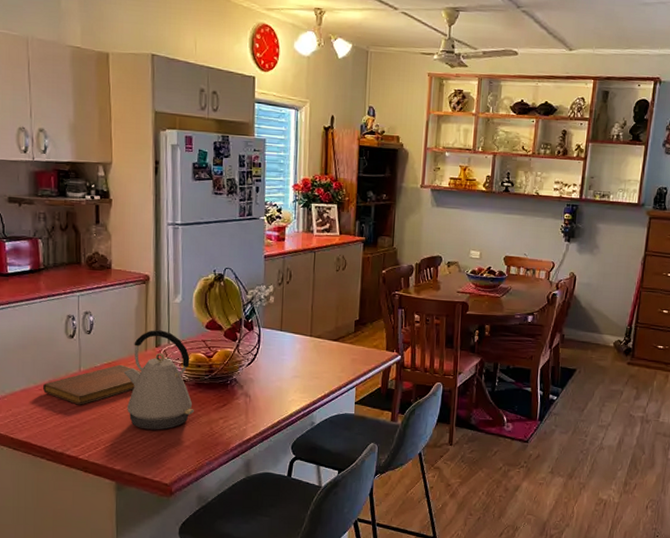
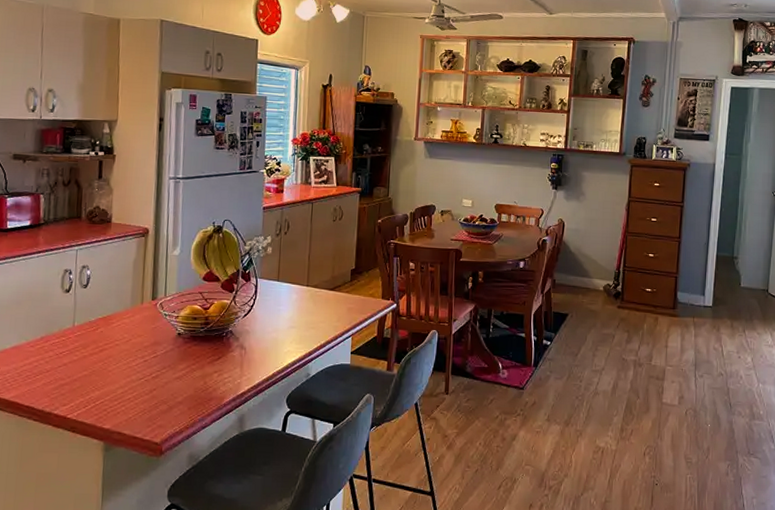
notebook: present [42,364,141,405] -> none [34,318,137,362]
kettle: present [123,330,194,430] -> none [118,283,188,386]

